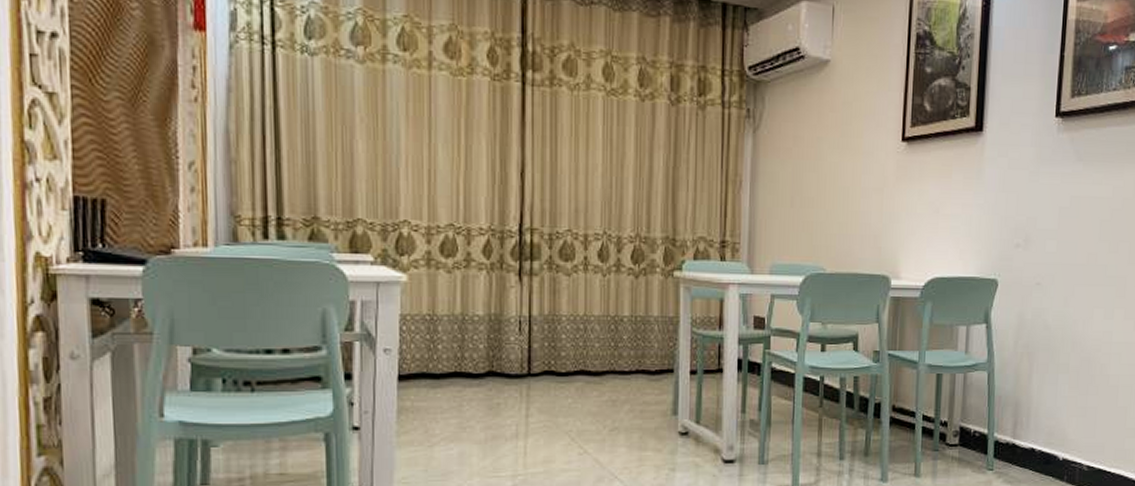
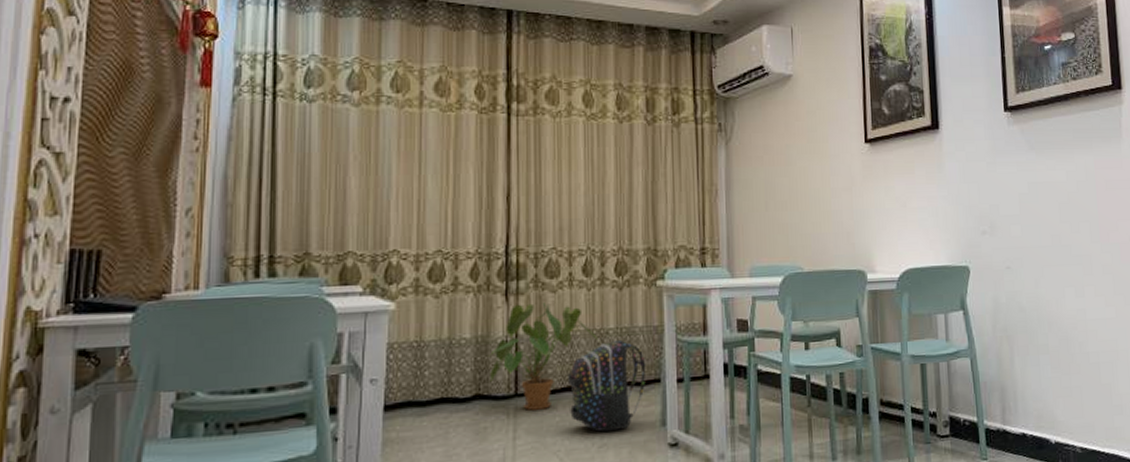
house plant: none [503,285,613,390] -> present [490,303,598,411]
backpack: none [581,328,660,417] -> present [568,339,646,433]

